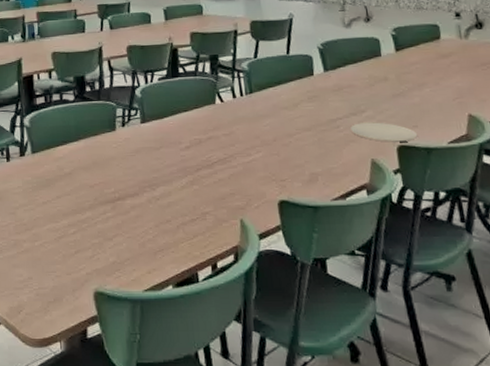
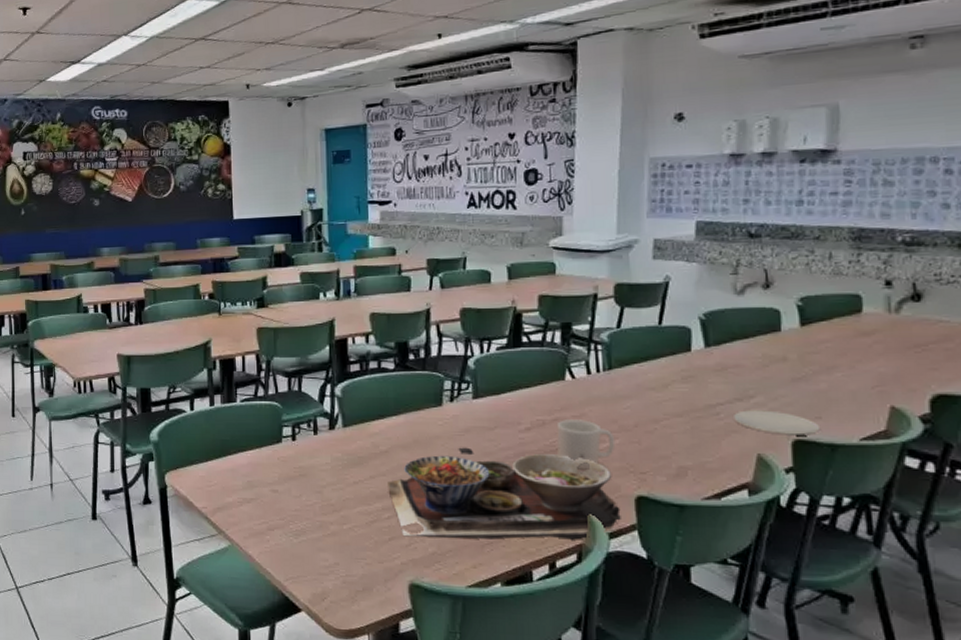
food tray: none [72,166,268,249] -> present [388,447,621,540]
mug: none [211,137,260,180] -> present [556,420,616,470]

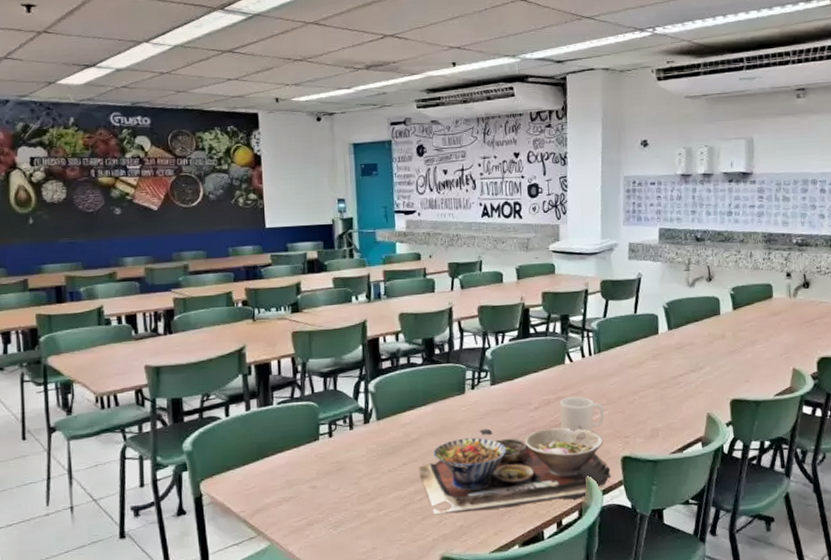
plate: present [734,410,821,435] -> none [690,378,749,397]

